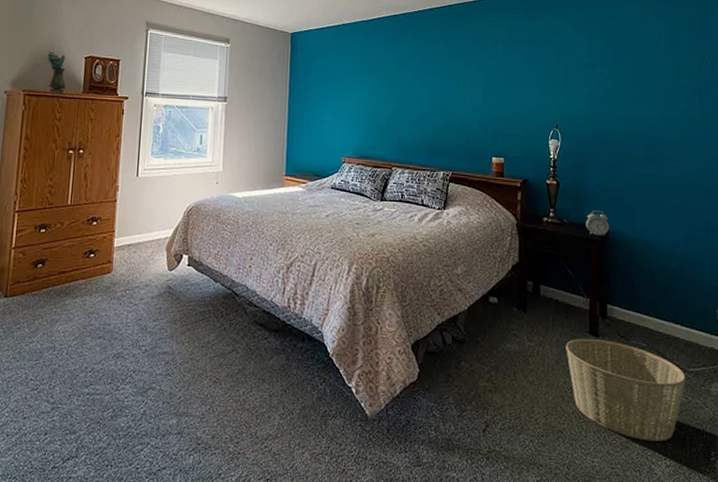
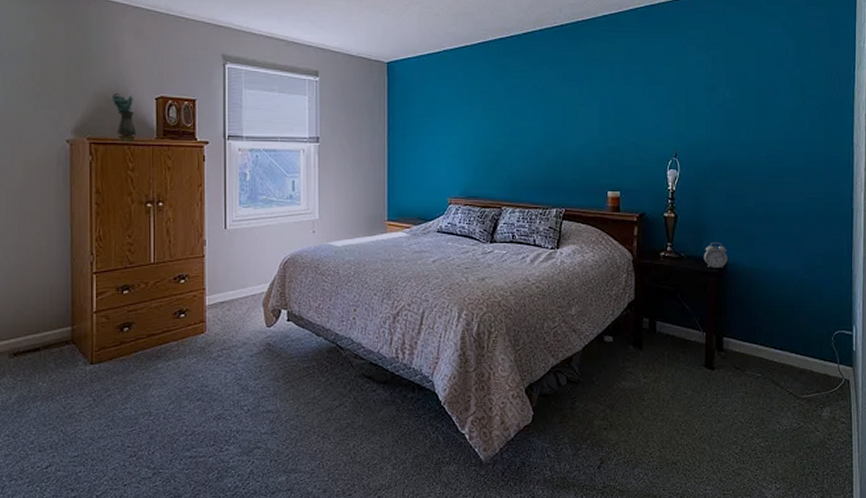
basket: present [566,338,686,442] -> none [681,371,799,467]

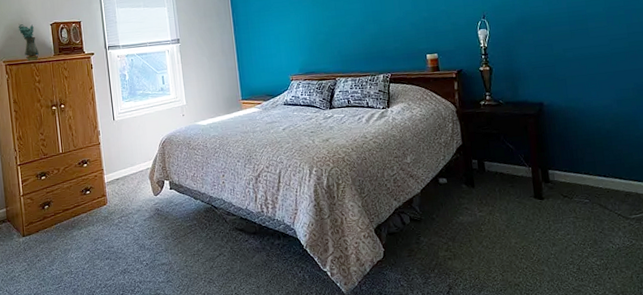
alarm clock: present [703,243,727,269] -> none [520,87,543,111]

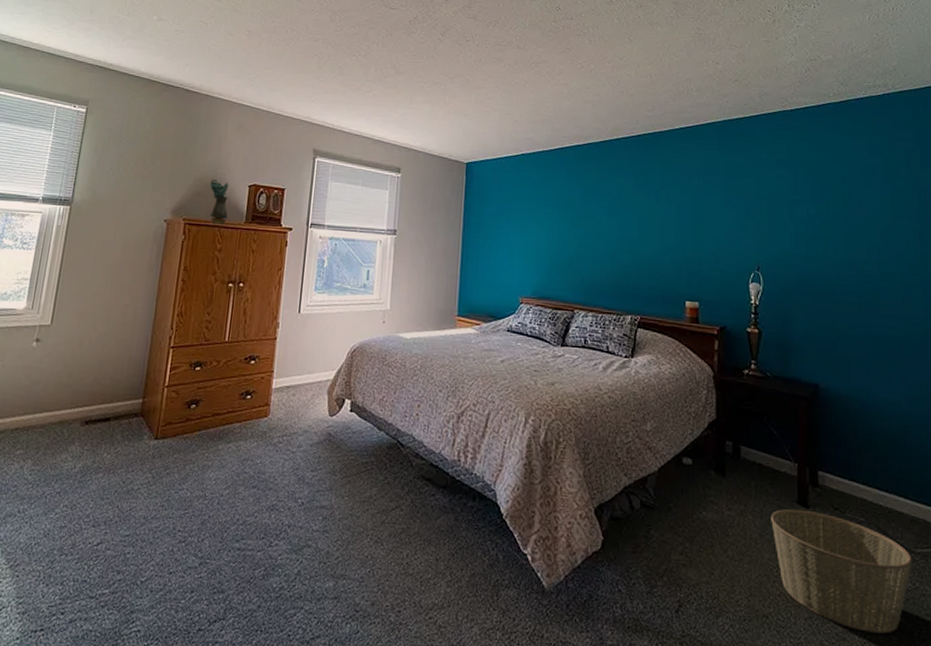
basket: none [514,201,629,283] -> present [771,508,912,634]

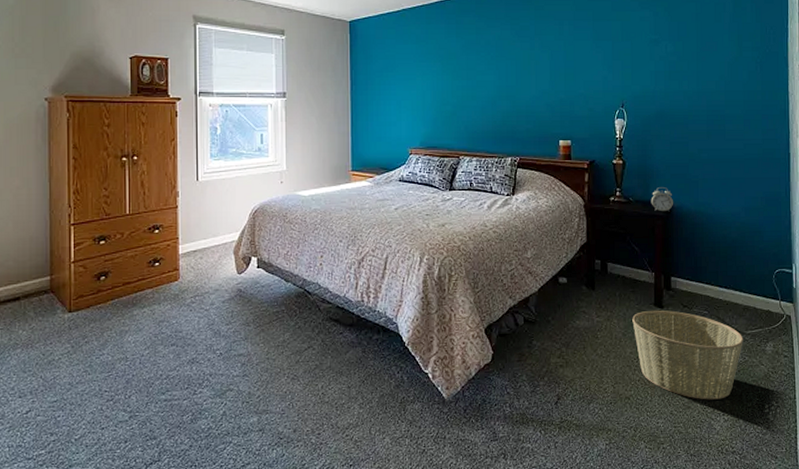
vase: present [209,178,229,226] -> none [88,52,111,100]
alarm clock: none [792,364,819,393] -> present [651,187,673,212]

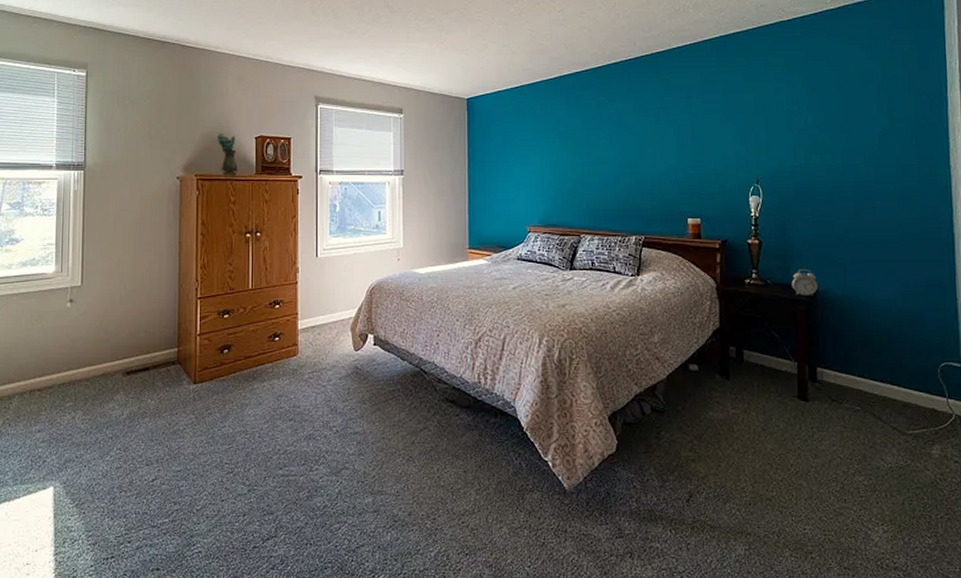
vase: none [88,52,111,100] -> present [216,133,238,179]
basket: present [632,310,743,400] -> none [773,403,904,507]

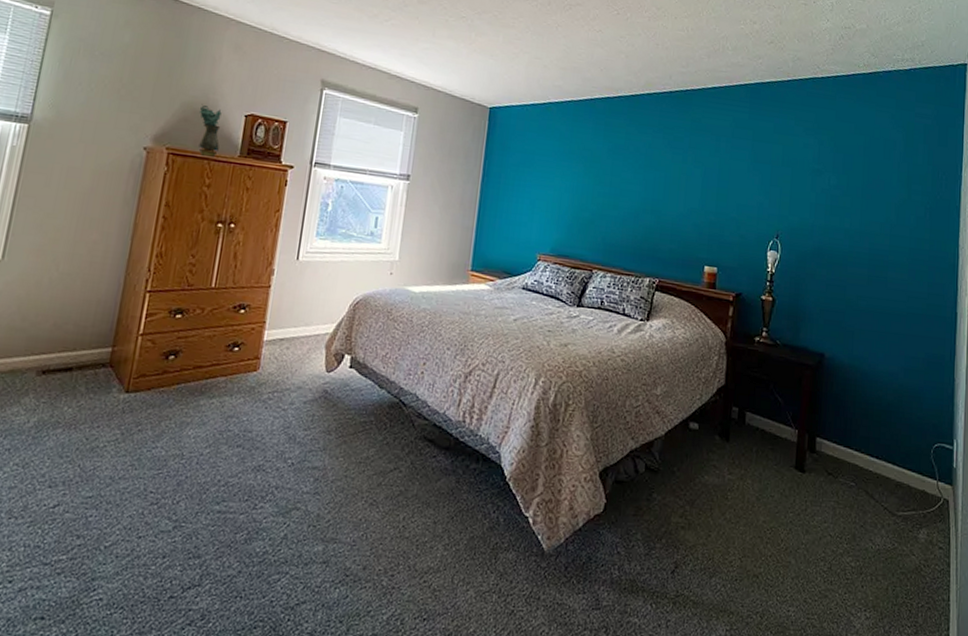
alarm clock: present [791,270,817,296] -> none [800,333,825,362]

